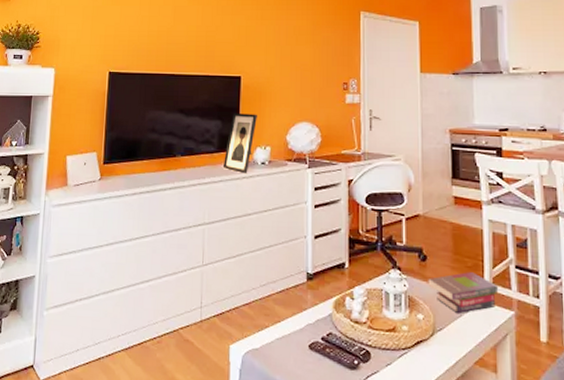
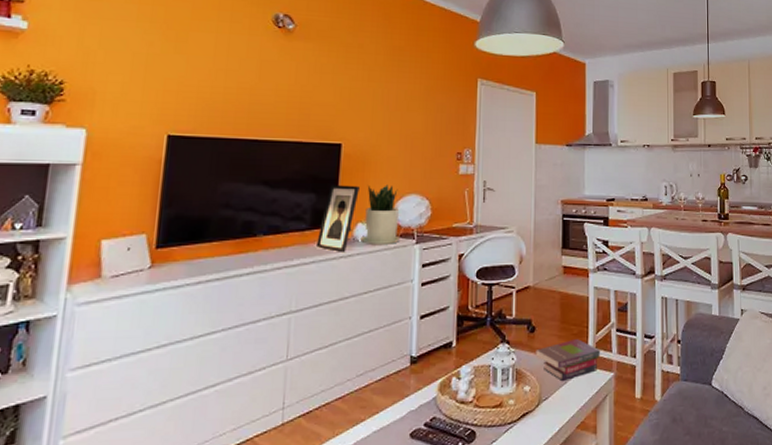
planter: none [259,113,294,168] -> present [359,185,400,244]

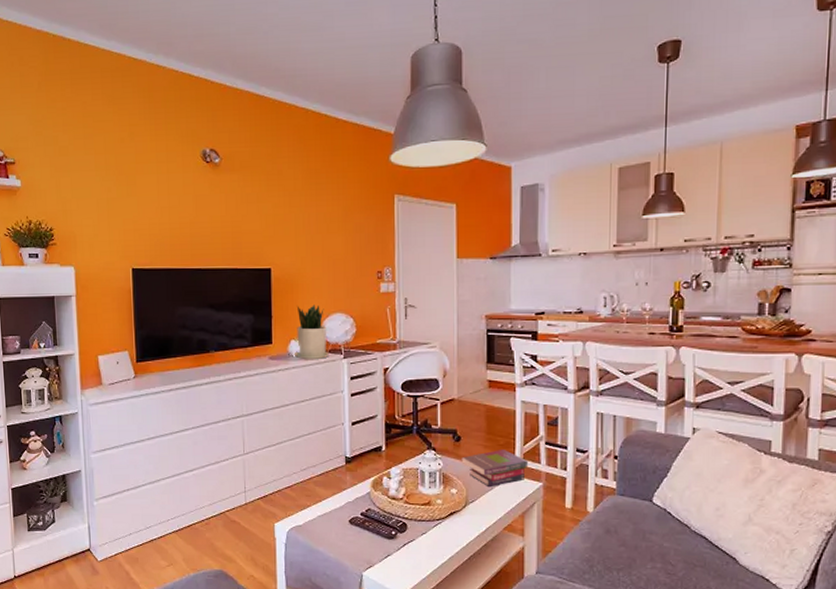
picture frame: present [315,185,359,252] -> none [257,306,290,366]

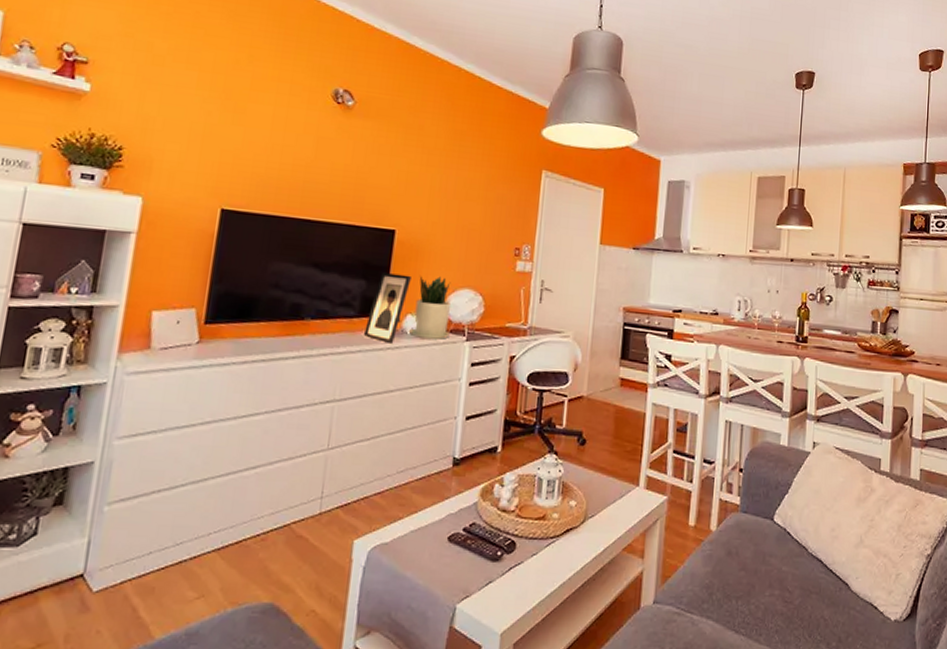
picture frame: none [257,306,290,366] -> present [363,273,411,343]
books: present [461,450,529,486] -> none [584,457,655,499]

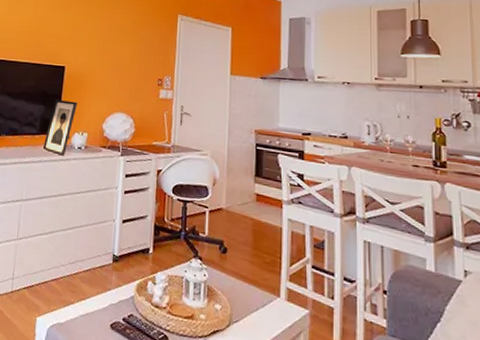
planter: present [408,276,451,339] -> none [75,102,108,154]

